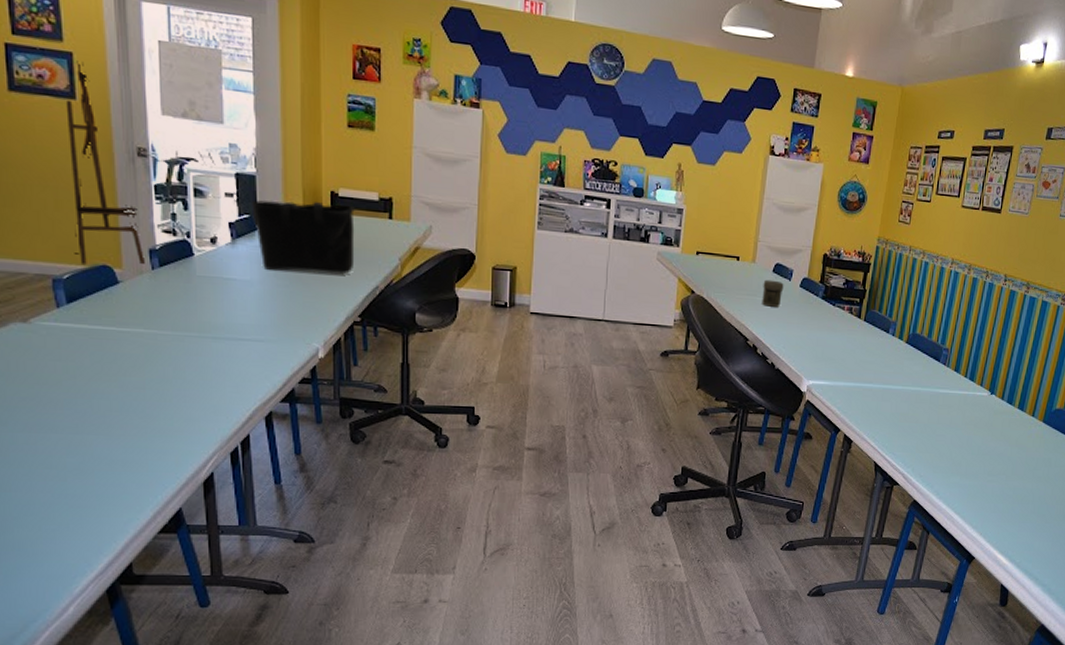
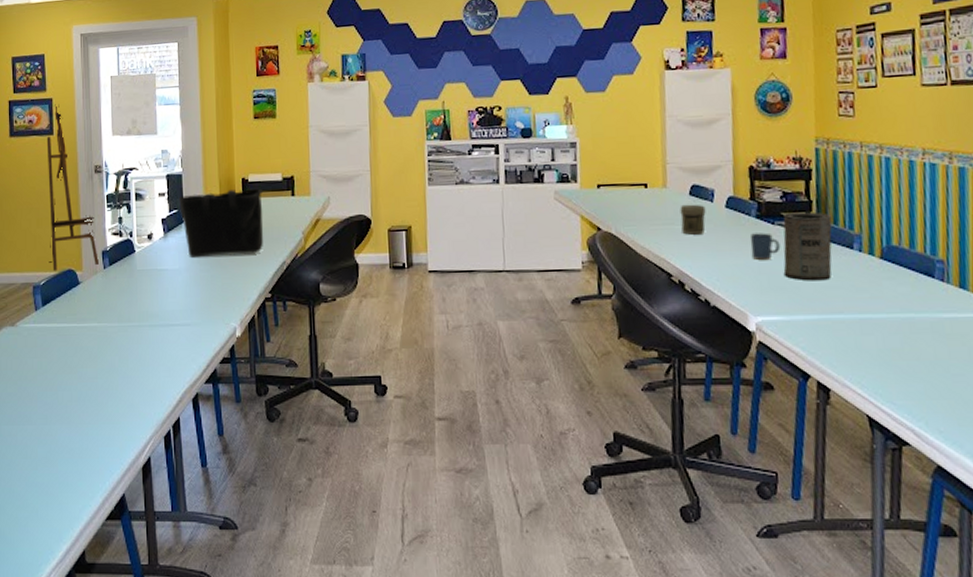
mug: none [813,311,837,334] -> present [749,233,781,260]
paint can: none [835,297,878,356] -> present [783,211,832,281]

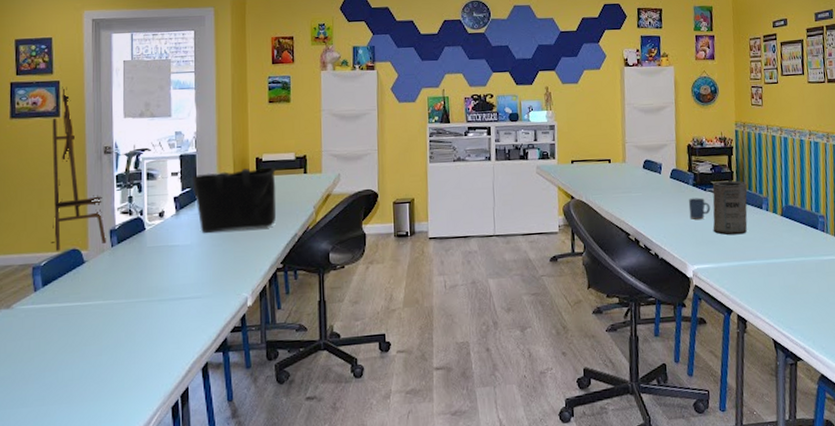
jar: present [680,204,706,235] -> none [636,175,656,201]

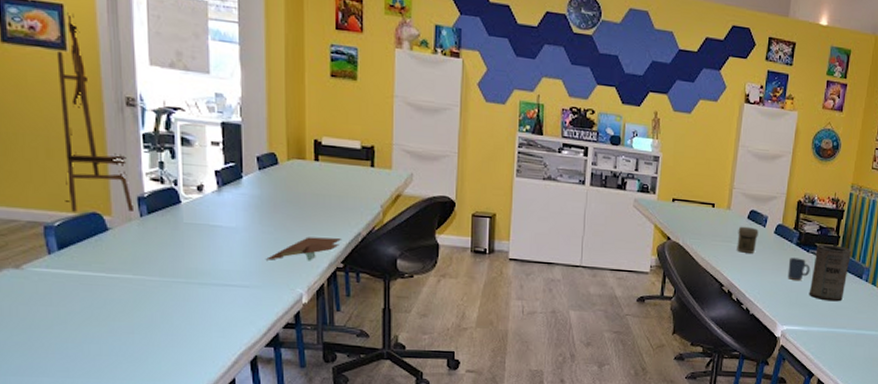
tote bag: present [193,167,277,233] -> none [237,148,339,221]
papers: none [216,241,281,270] -> present [266,237,342,261]
jar: none [636,175,656,201] -> present [737,226,759,253]

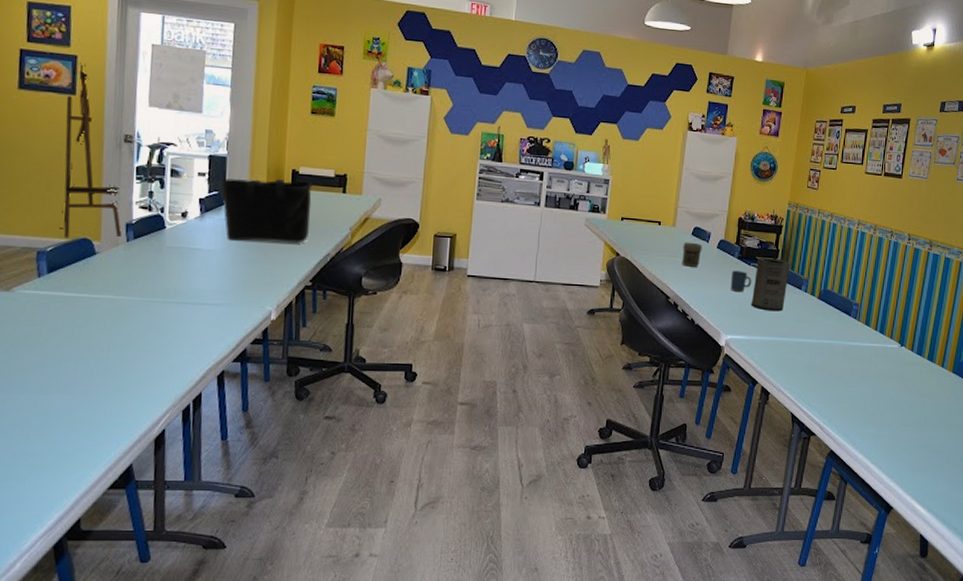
tote bag: none [237,148,339,221] -> present [221,178,314,243]
papers: present [266,237,342,261] -> none [240,257,312,280]

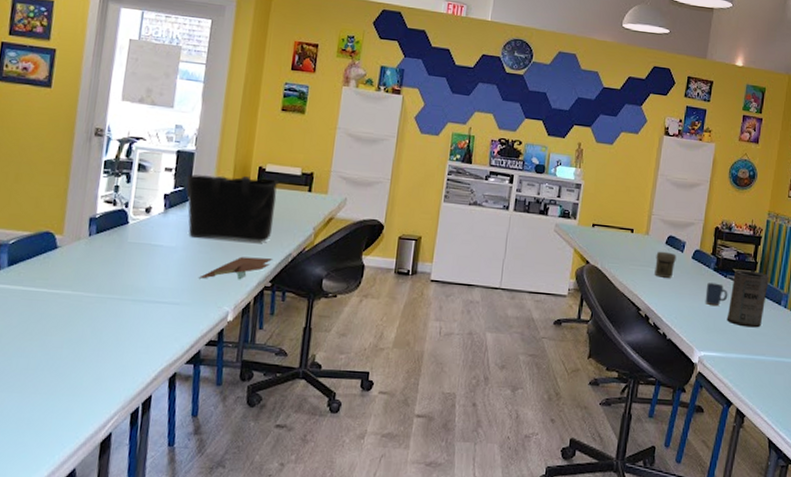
easel: present [59,62,121,238] -> none [23,56,86,231]
papers: none [240,257,312,280] -> present [199,256,273,280]

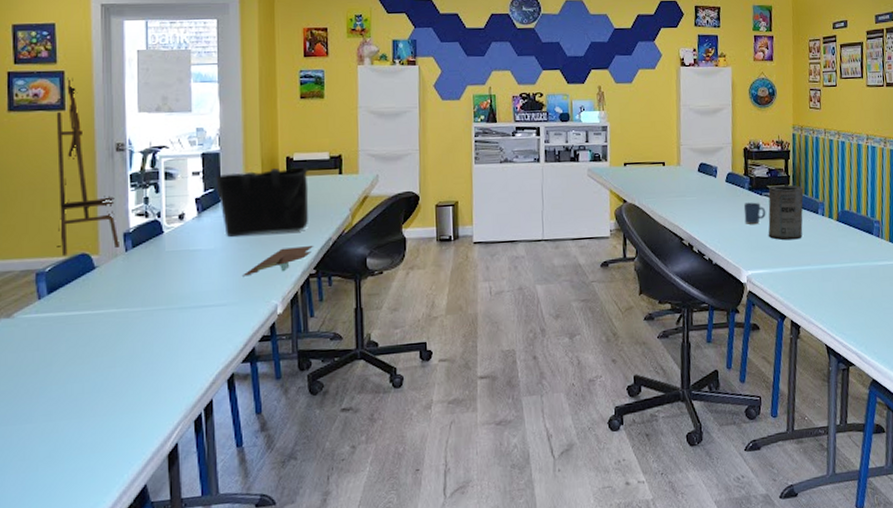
easel: none [23,56,86,231] -> present [56,77,119,256]
jar: present [654,251,676,278] -> none [690,179,711,205]

